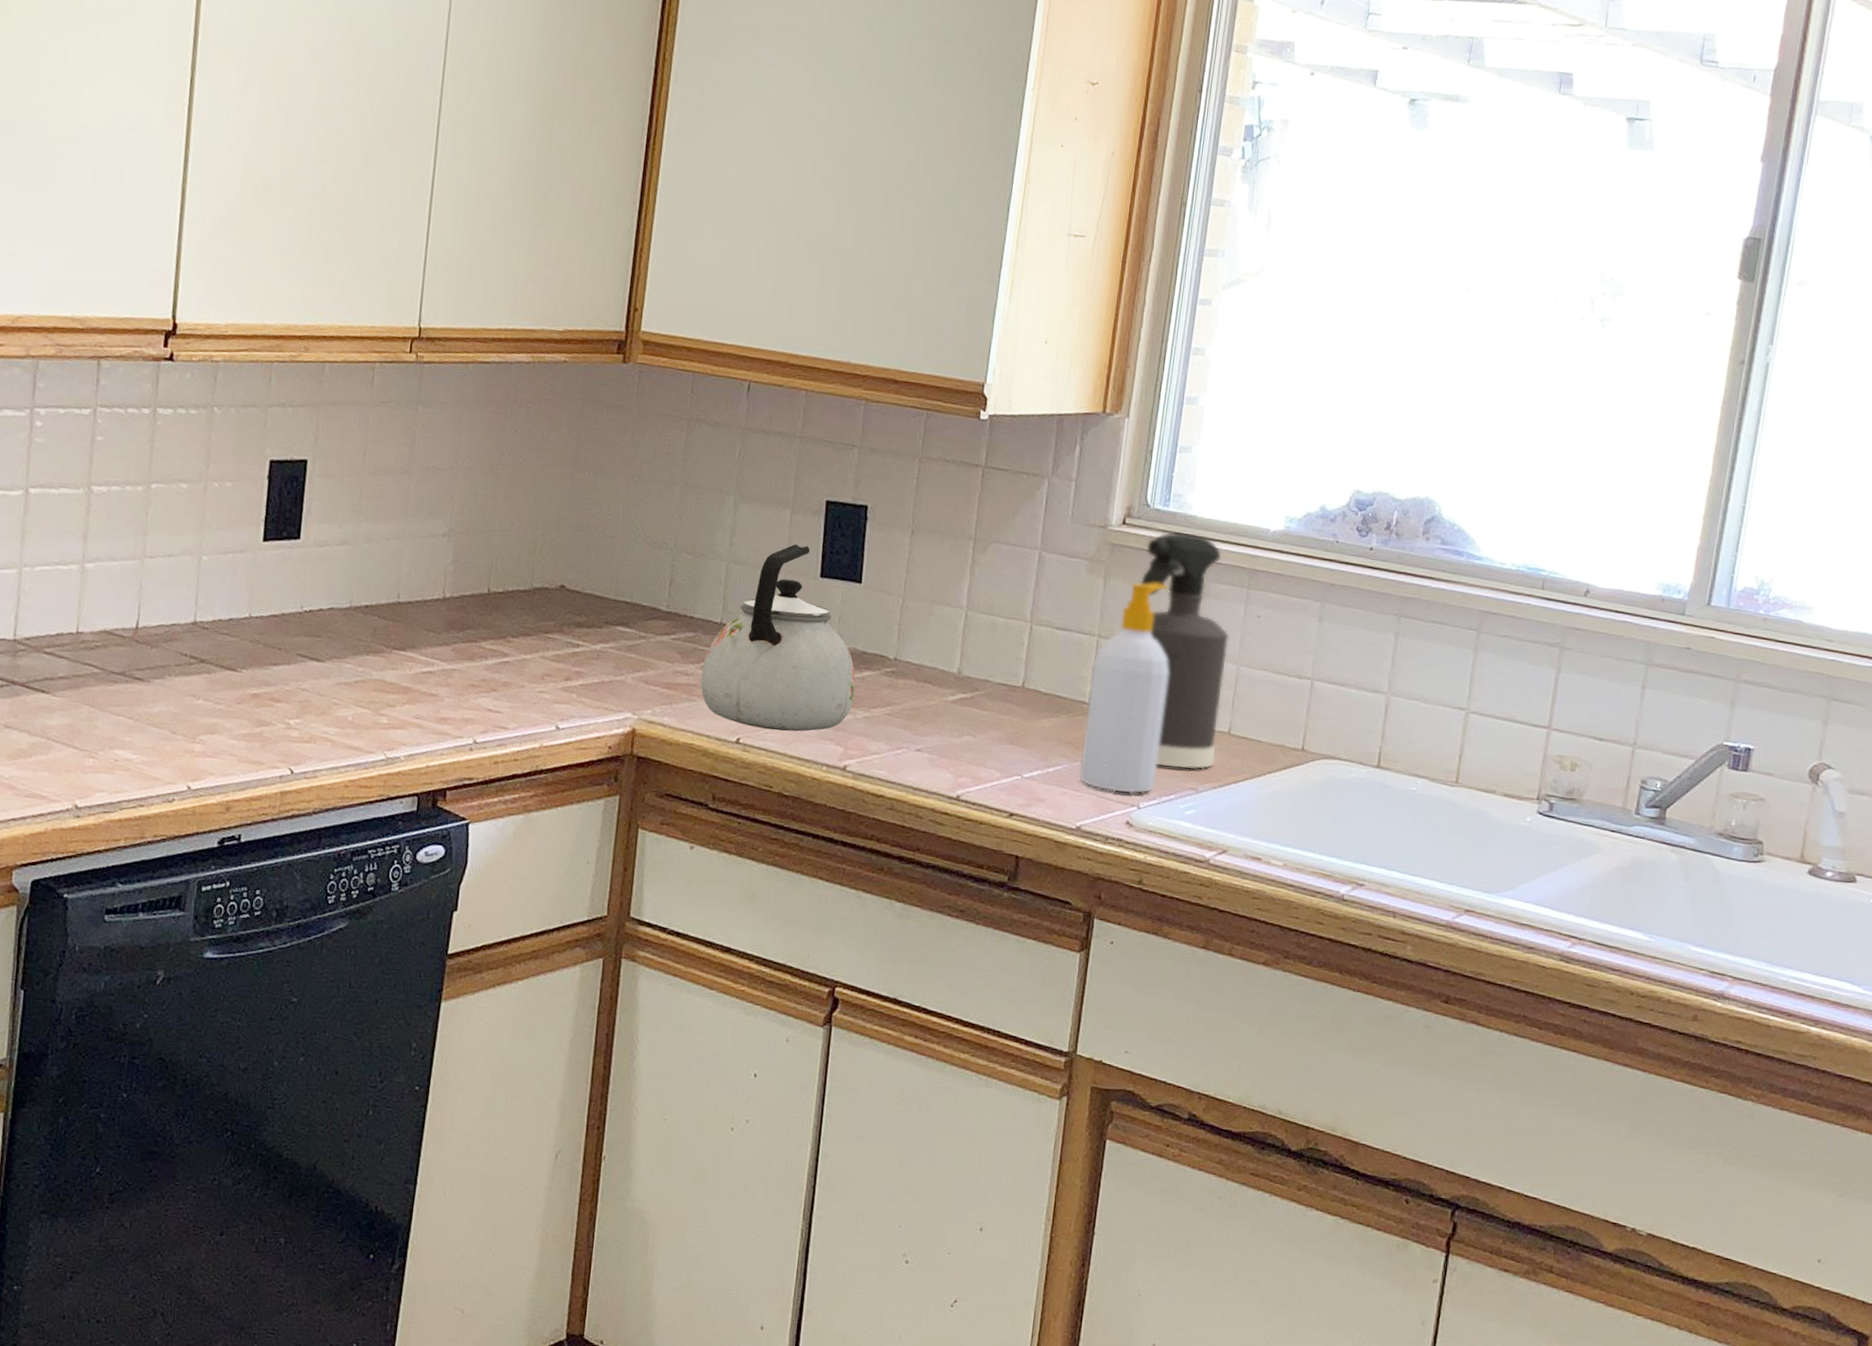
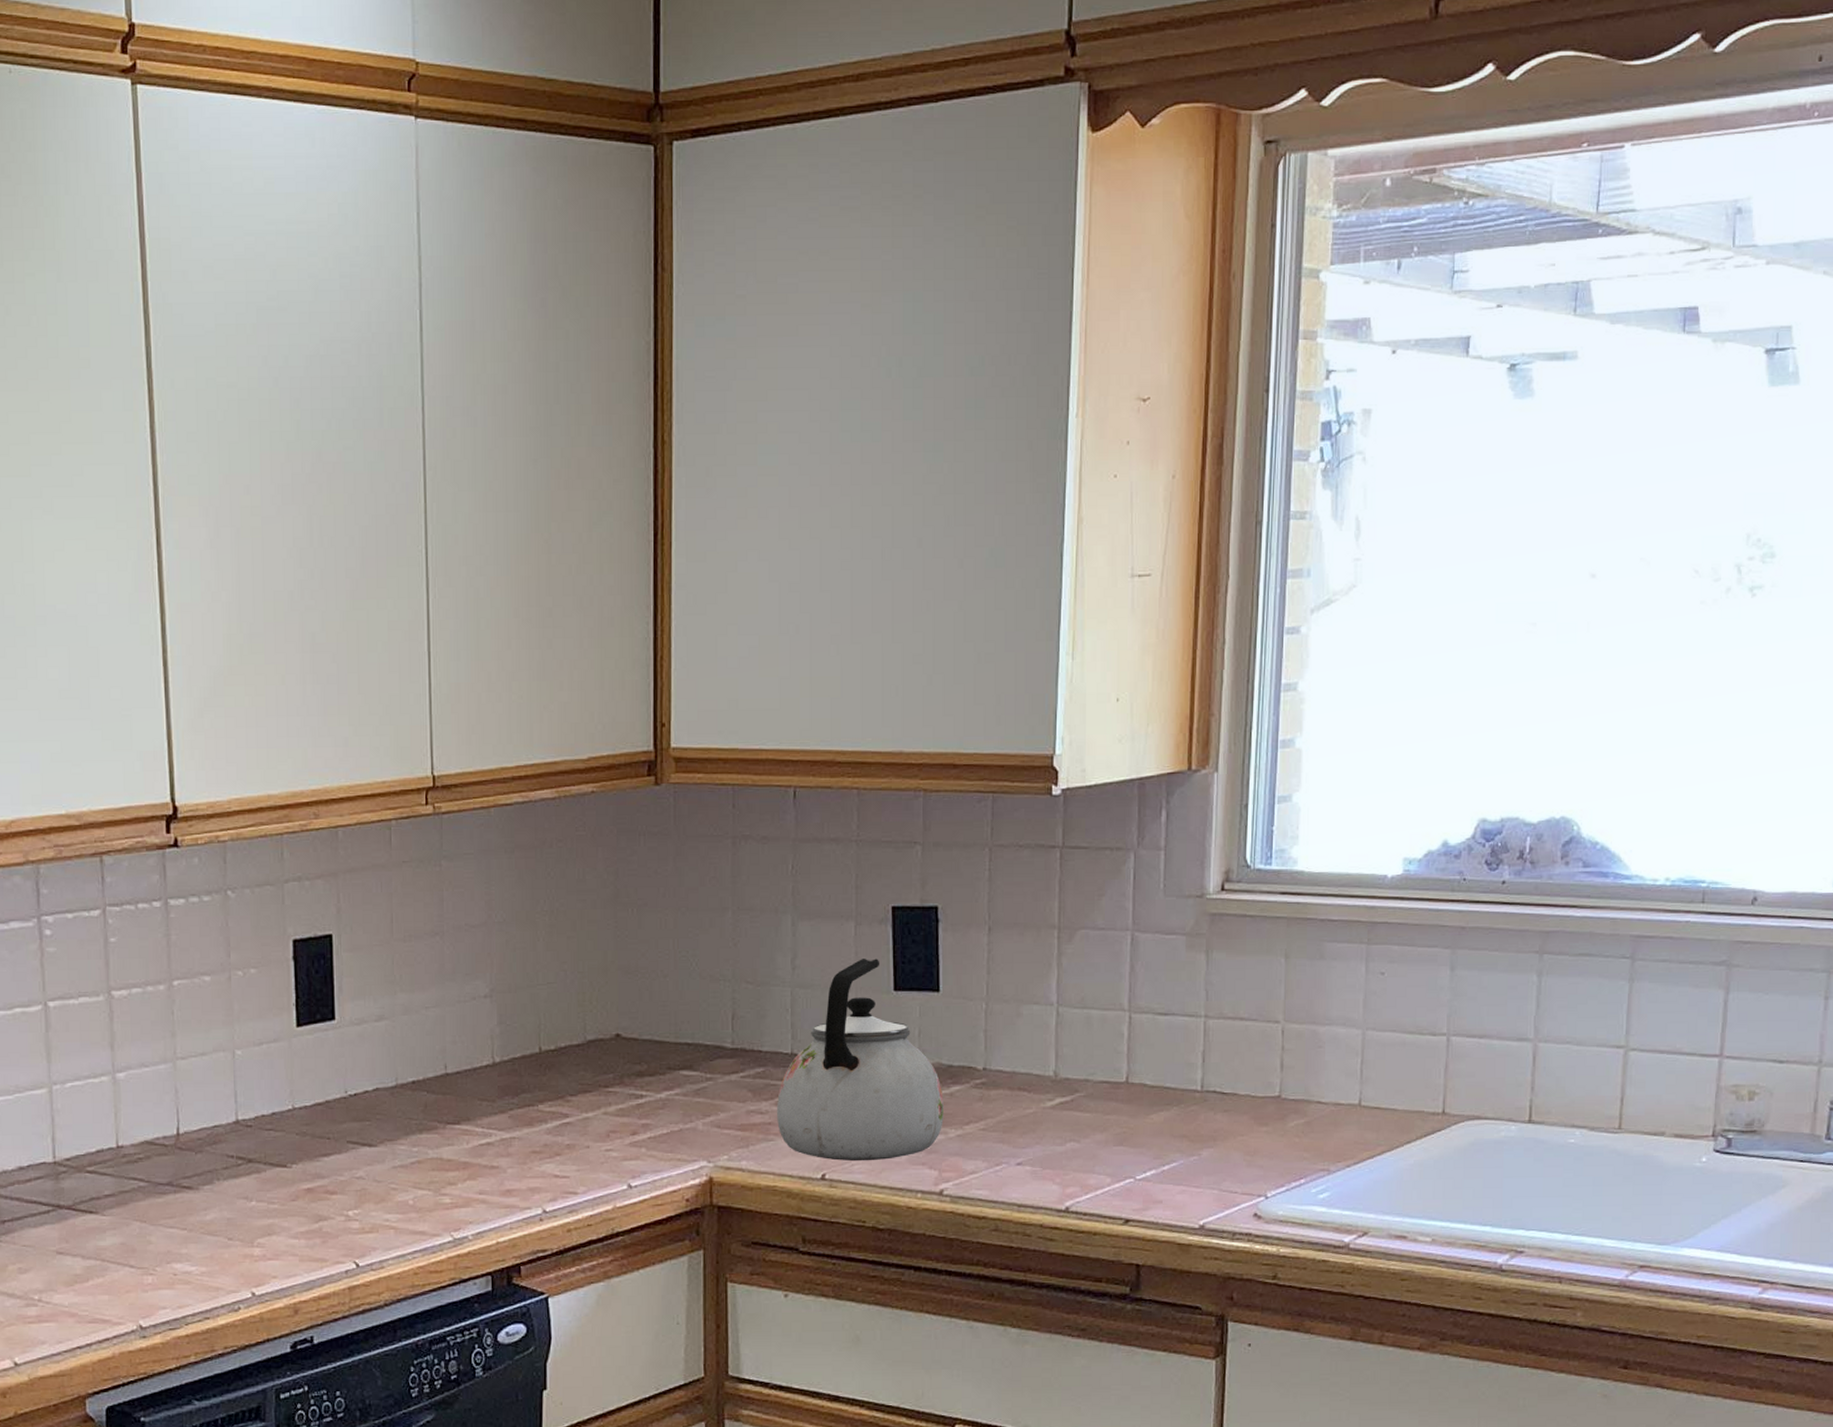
soap bottle: present [1078,581,1169,794] -> none [1197,949,1288,1184]
spray bottle: present [1140,531,1229,770] -> none [1246,889,1351,1151]

